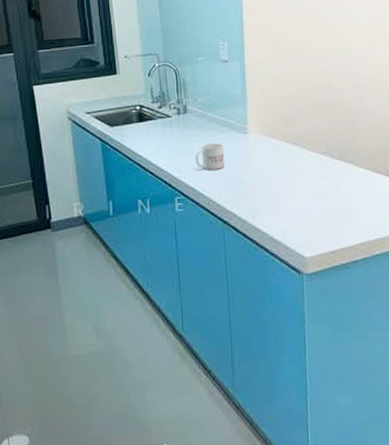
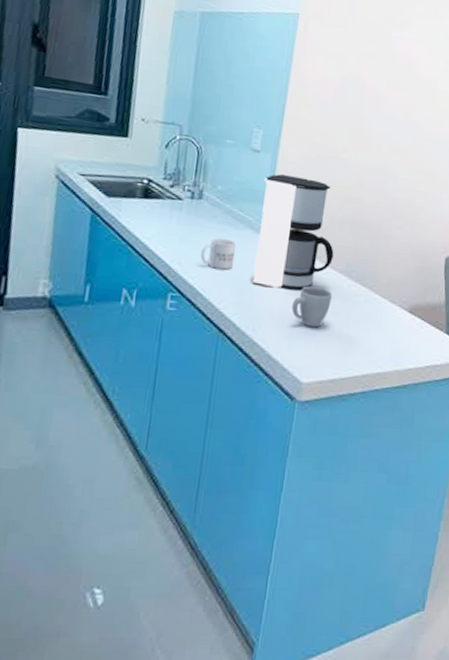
coffee maker: none [236,75,313,178] -> present [252,174,334,290]
mug: none [283,170,319,208] -> present [291,286,332,328]

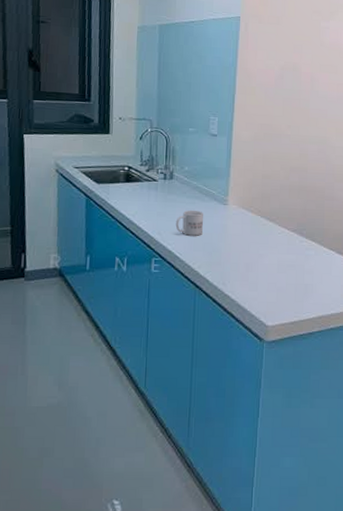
coffee maker: present [252,174,334,290] -> none [220,153,286,248]
mug: present [291,286,332,328] -> none [254,244,287,279]

